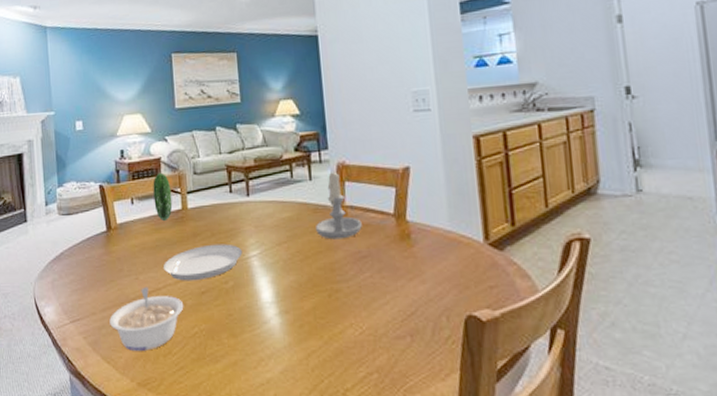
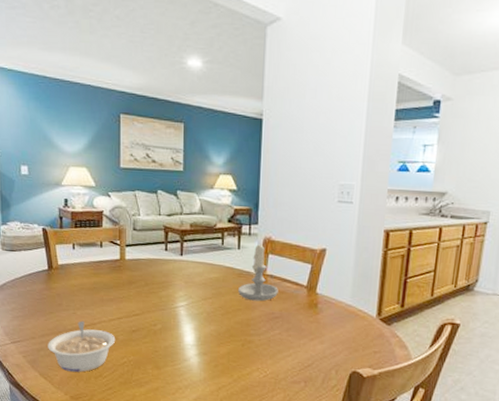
plate: present [153,172,243,281] -> none [94,224,172,321]

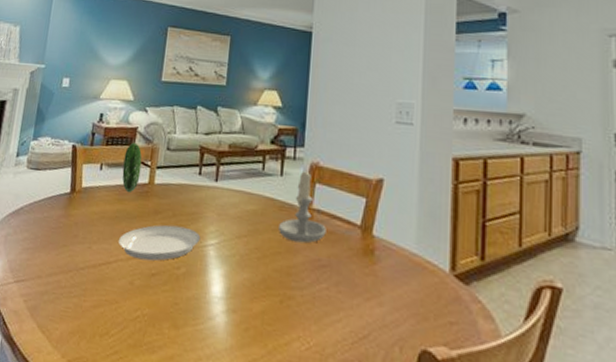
legume: present [48,320,116,372] -> none [53,257,131,327]
plate: none [94,224,172,321] -> present [119,142,201,261]

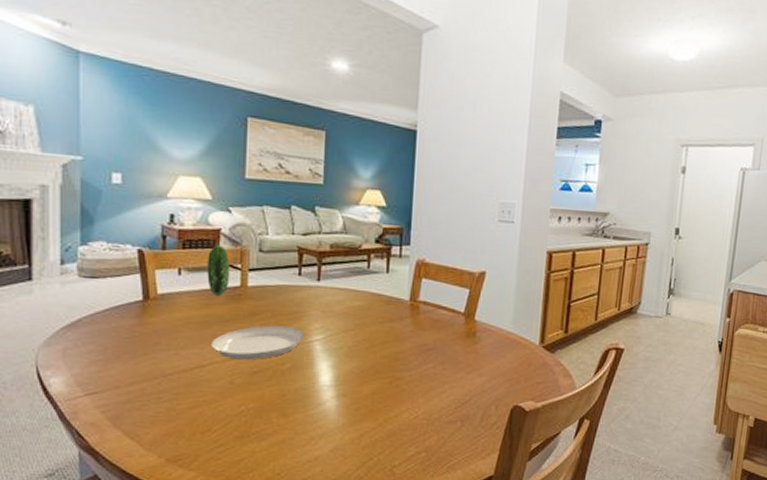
candle: present [279,169,326,244] -> none [386,266,432,332]

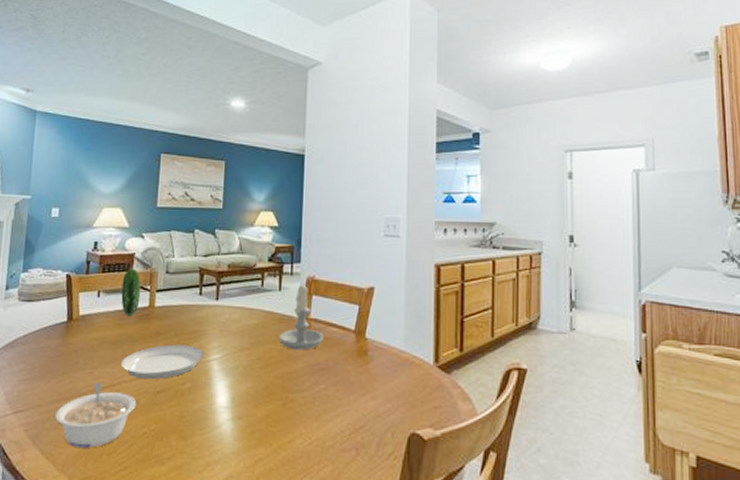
legume: none [137,362,231,427] -> present [55,381,137,448]
candle: none [386,266,432,332] -> present [279,283,323,351]

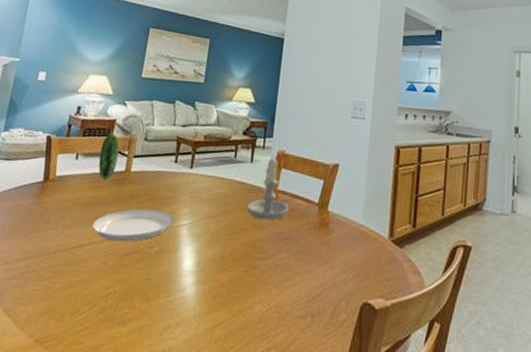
legume: present [55,381,137,448] -> none [21,241,104,307]

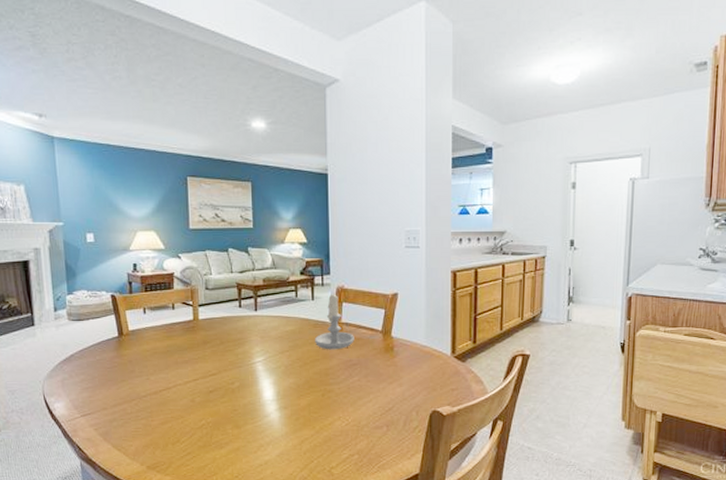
plate: present [93,133,175,242] -> none [165,286,249,382]

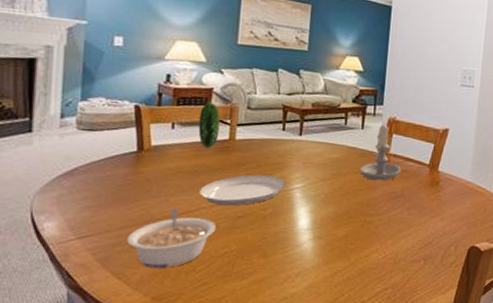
legume: none [120,386,193,440] -> present [127,208,217,268]
plate: none [165,286,249,382] -> present [198,102,287,206]

